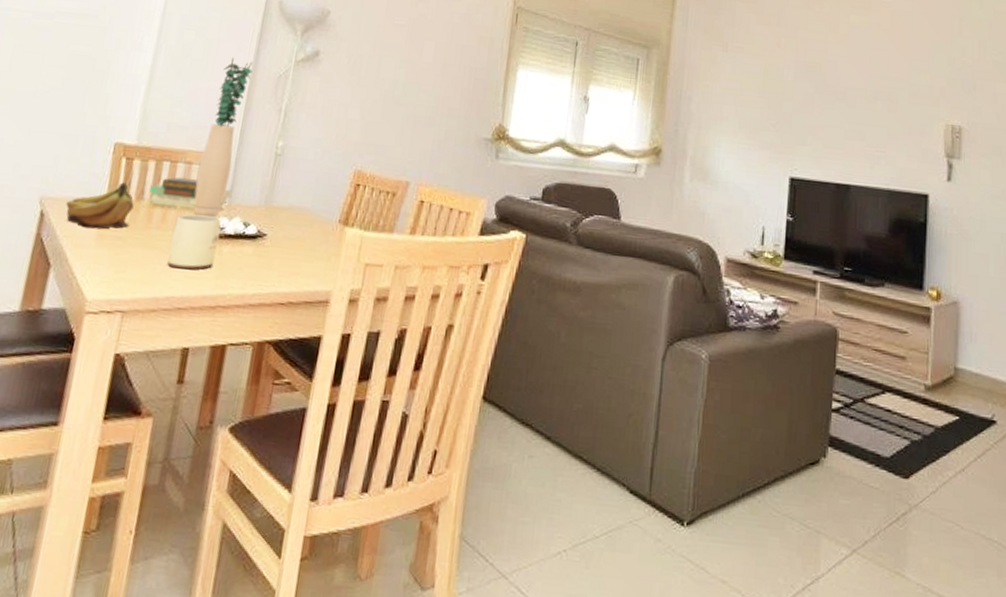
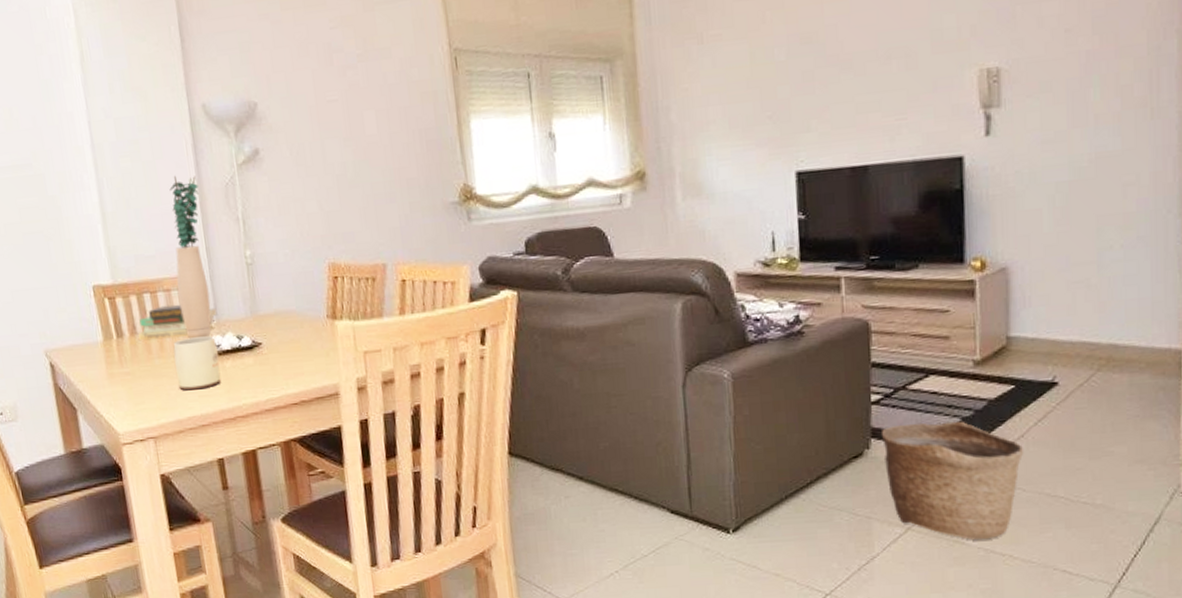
fruit: present [66,182,134,230] -> none [69,321,132,371]
basket: none [837,437,964,576] -> present [880,421,1024,540]

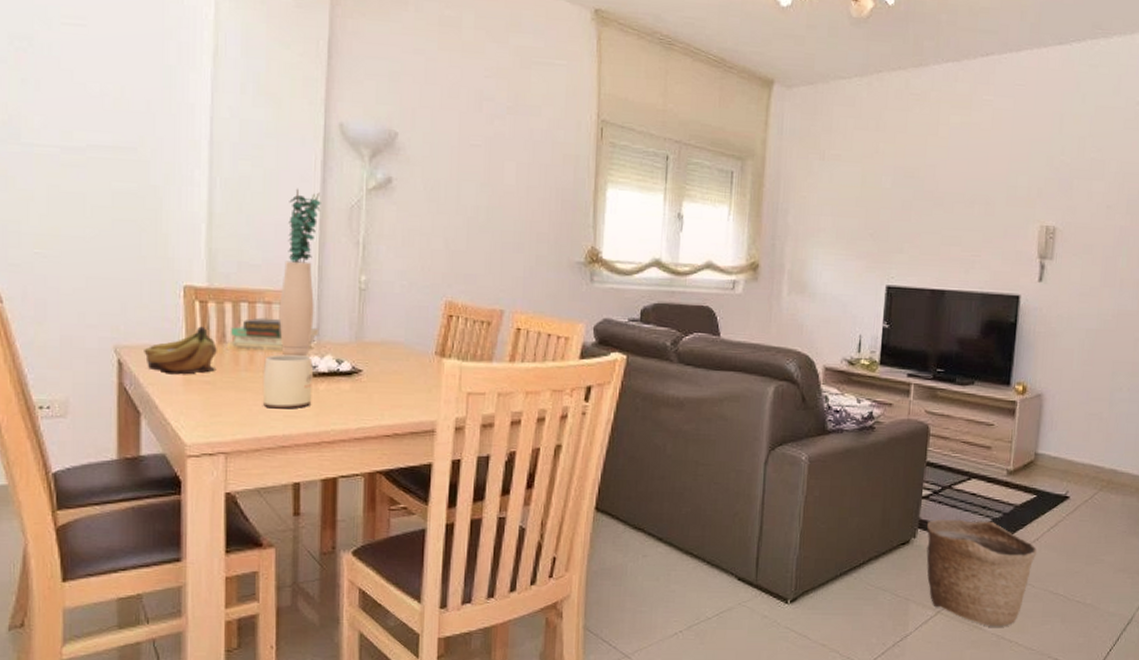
fruit: none [69,321,132,371] -> present [144,326,217,375]

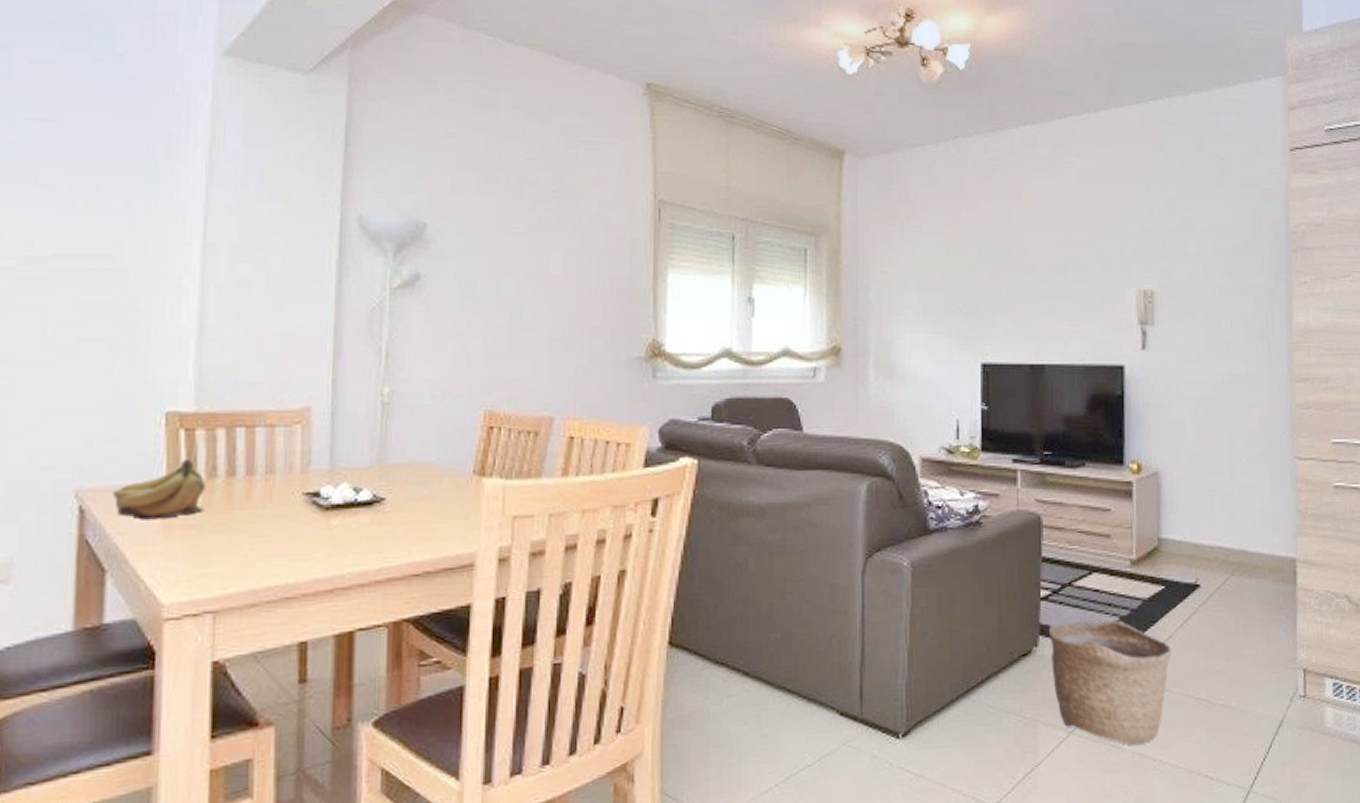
books: present [226,317,320,353] -> none [217,443,333,486]
mug: present [262,354,314,409] -> none [261,485,326,553]
vase: present [279,188,321,357] -> none [283,291,336,488]

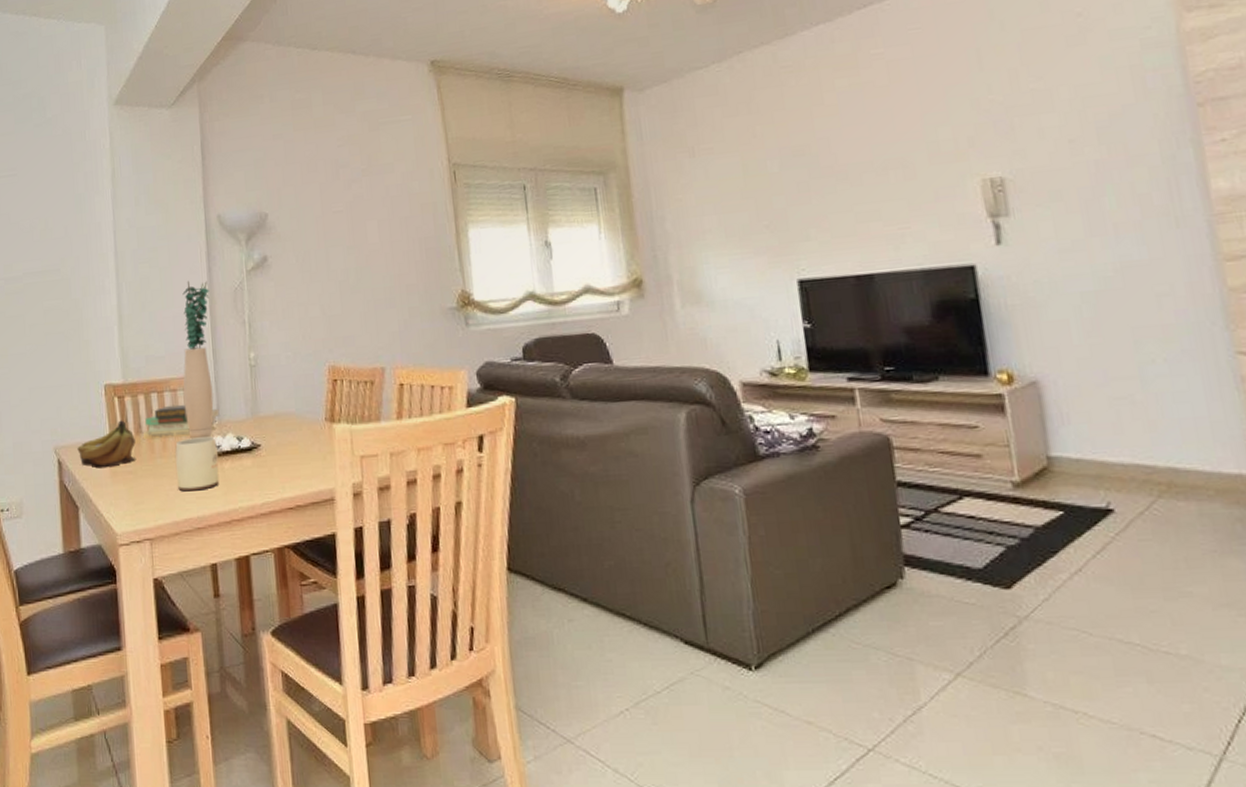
books: none [217,443,333,486] -> present [142,404,220,440]
mug: none [261,485,326,553] -> present [175,436,220,492]
vase: none [283,291,336,488] -> present [182,280,214,439]
basket: present [1048,620,1173,744] -> none [914,550,1085,691]

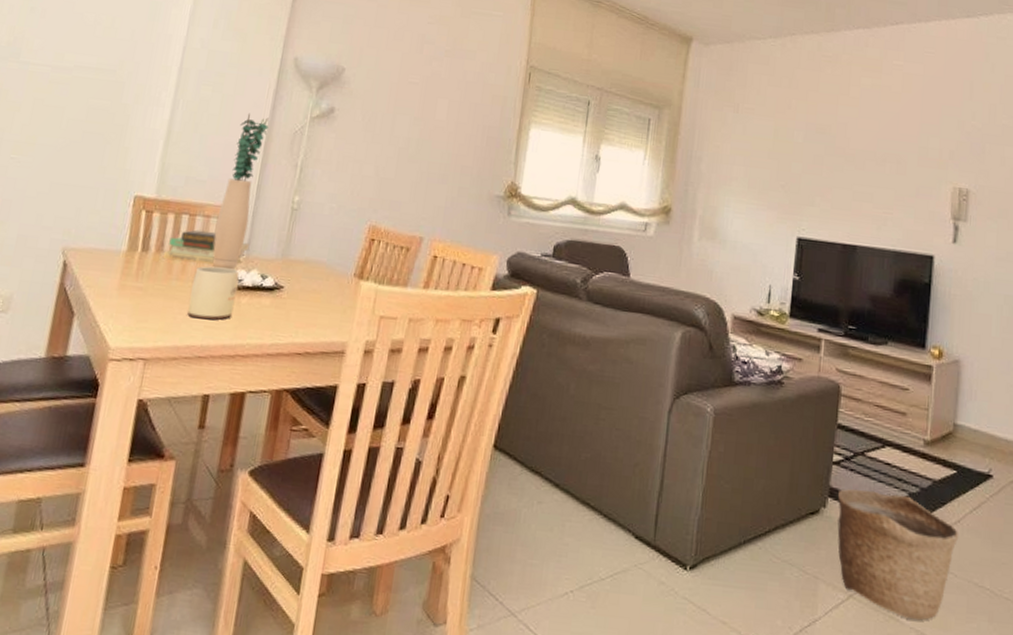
fruit: present [77,420,136,469] -> none [88,234,155,280]
basket: none [914,550,1085,691] -> present [837,489,959,620]

